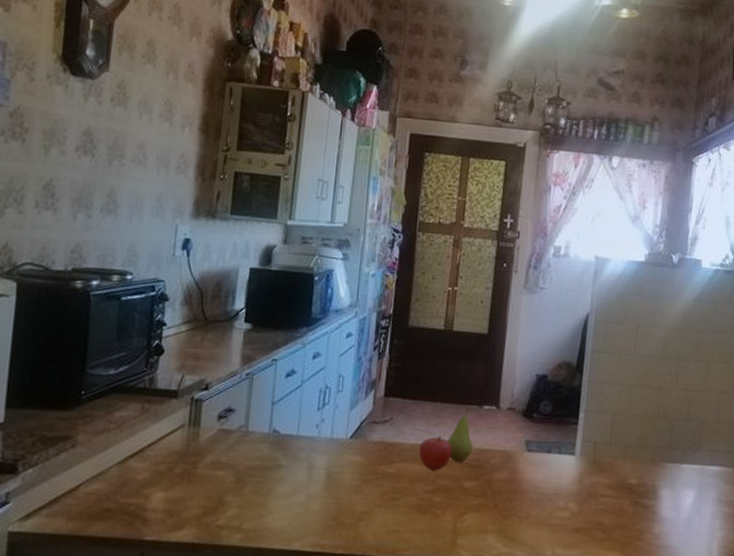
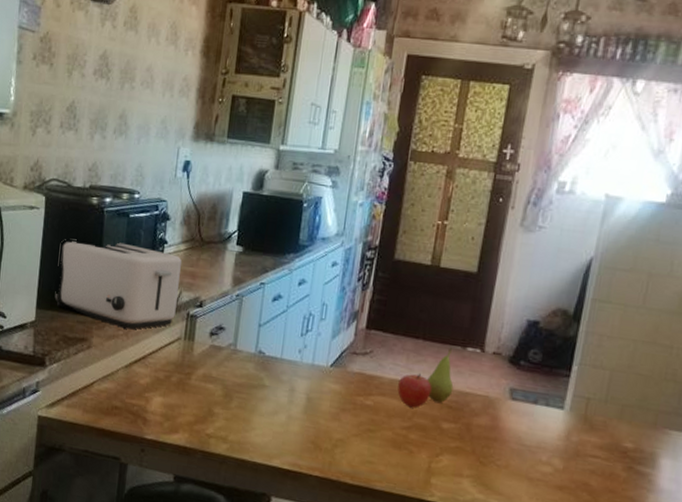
toaster: none [29,327,183,421] -> present [54,238,182,330]

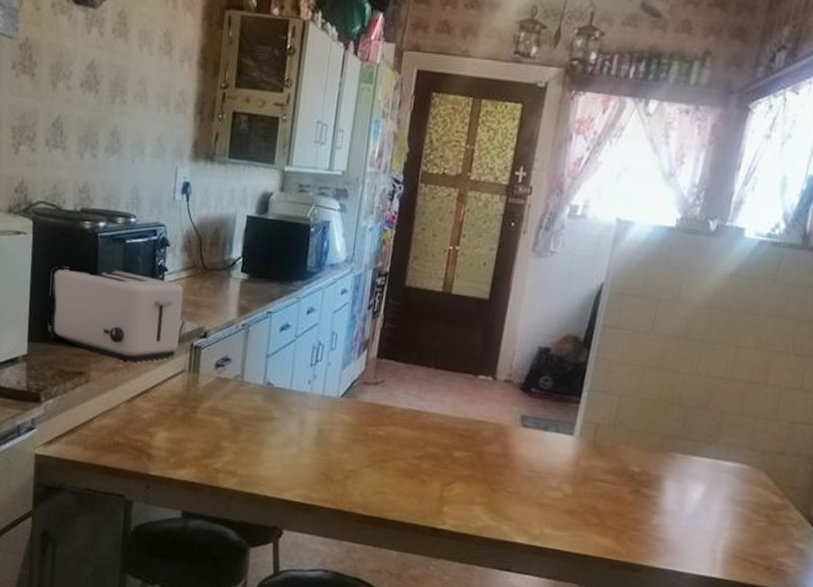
fruit: present [397,373,432,408] -> none [409,402,444,438]
fruit: present [427,348,454,403] -> none [439,376,466,431]

